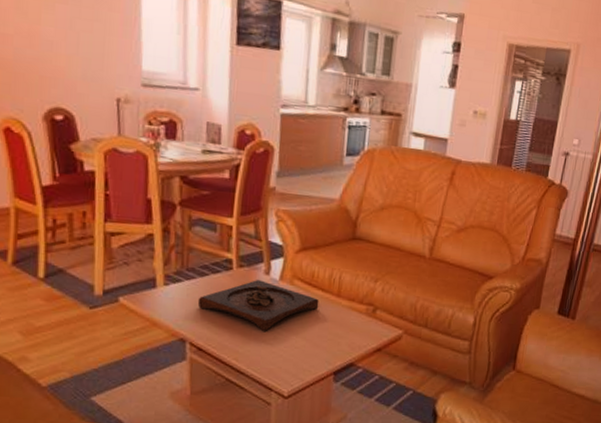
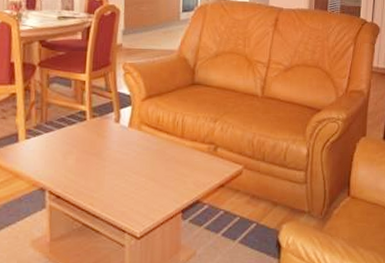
wooden tray: present [197,280,319,331] -> none [55,128,165,175]

